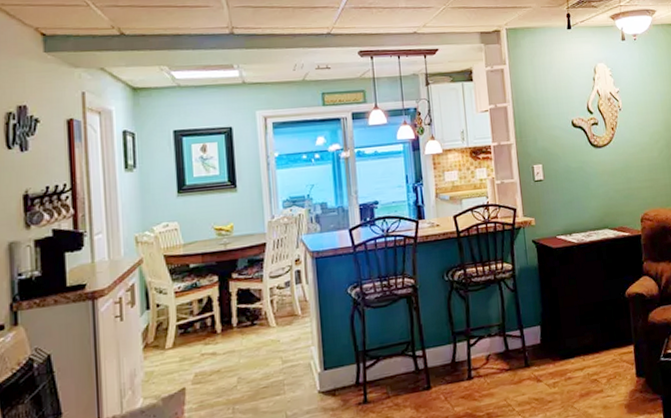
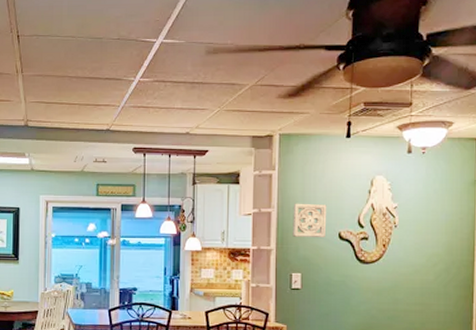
wall ornament: none [527,94,560,129] -> present [293,203,327,238]

